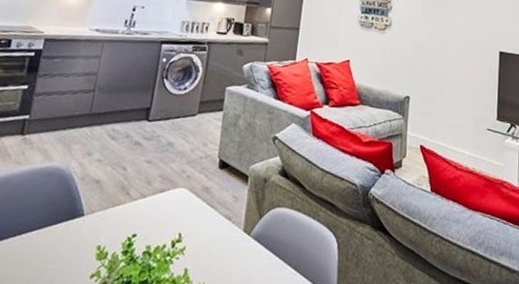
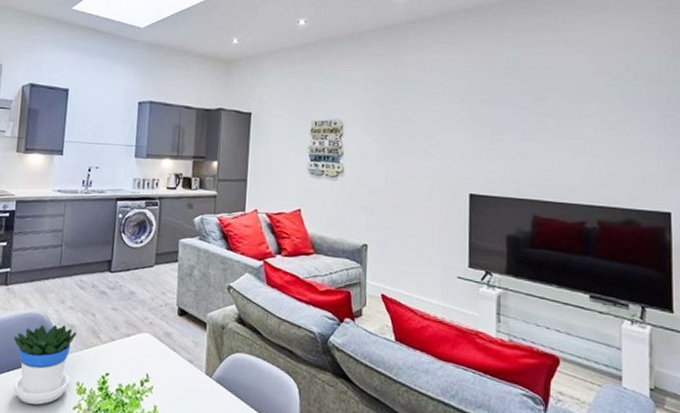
flowerpot: none [18,179,103,275] -> present [13,324,77,405]

